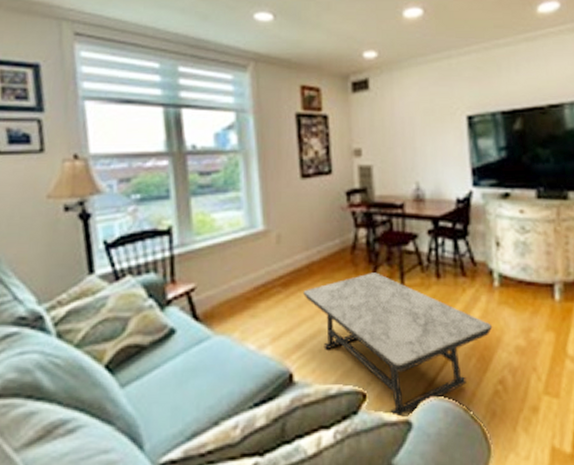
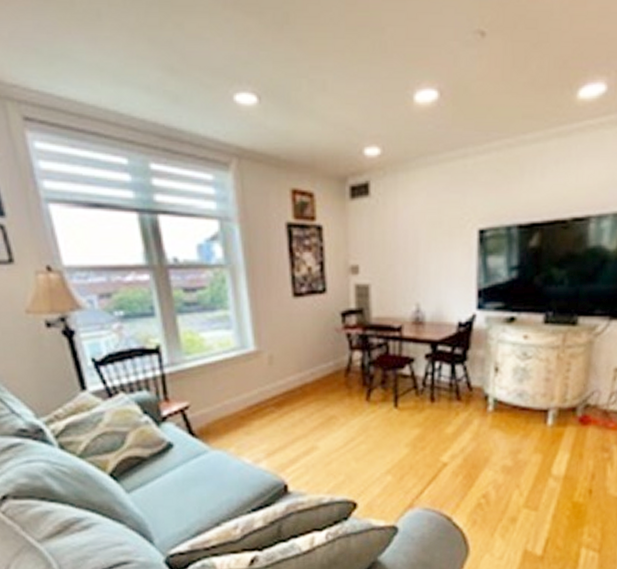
coffee table: present [303,272,493,419] -> none [297,395,482,524]

